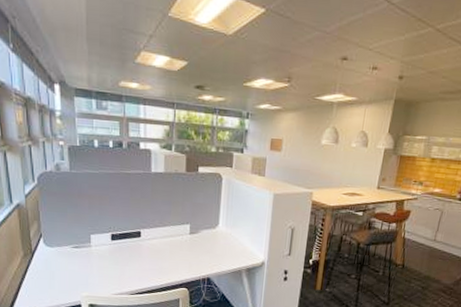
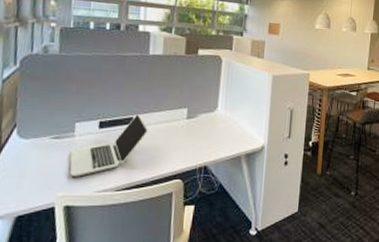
laptop: none [89,229,155,281] -> present [69,114,148,177]

